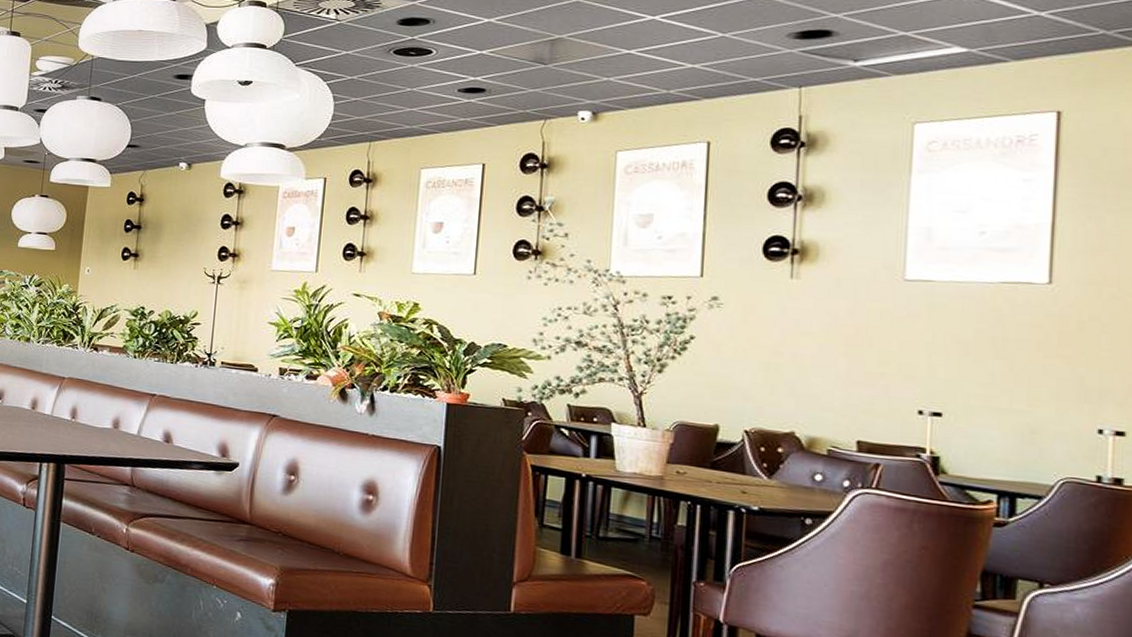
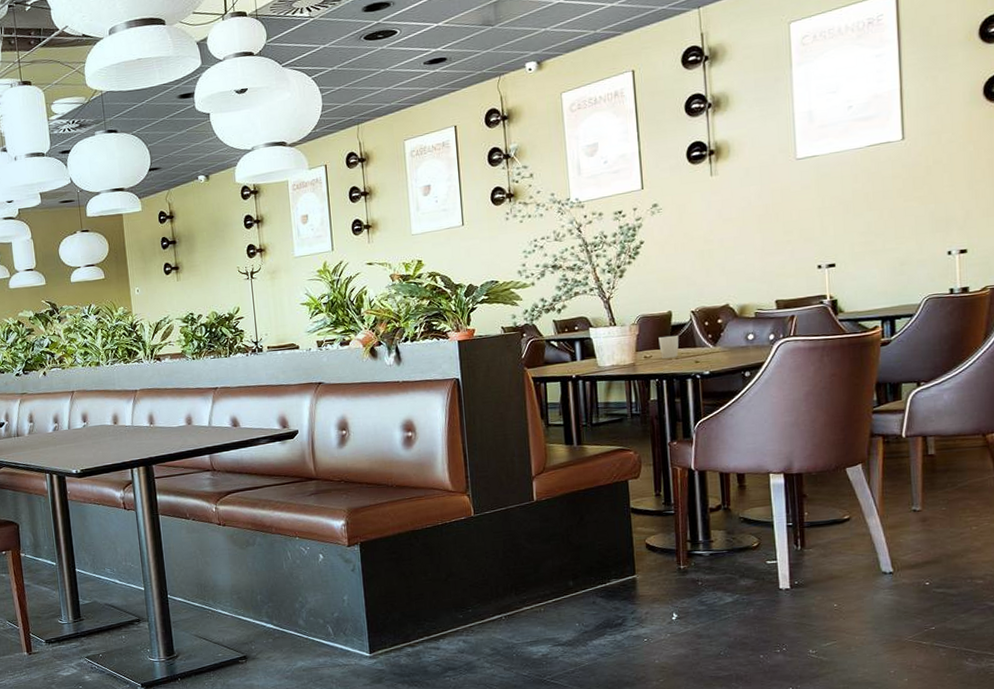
cup: none [697,452,725,482] -> present [658,335,679,360]

